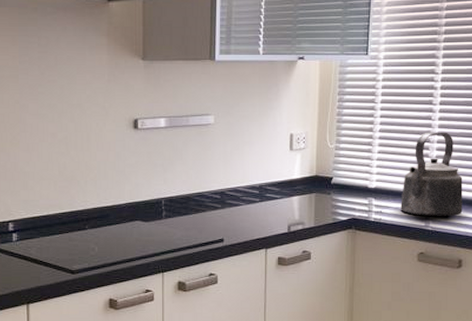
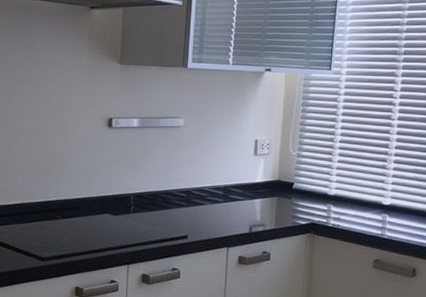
kettle: present [401,132,463,217] -> none [358,145,418,227]

